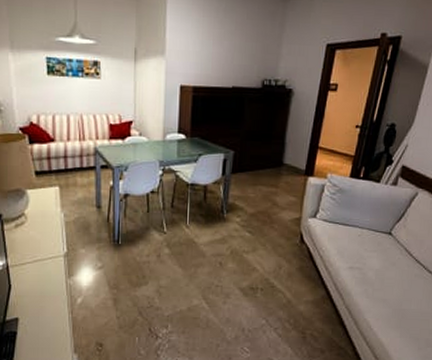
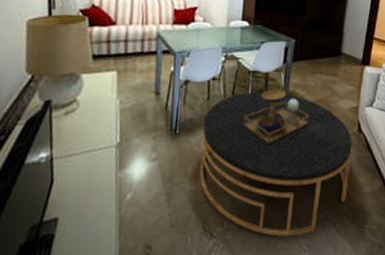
coffee table: none [142,201,295,339] -> present [199,89,353,236]

